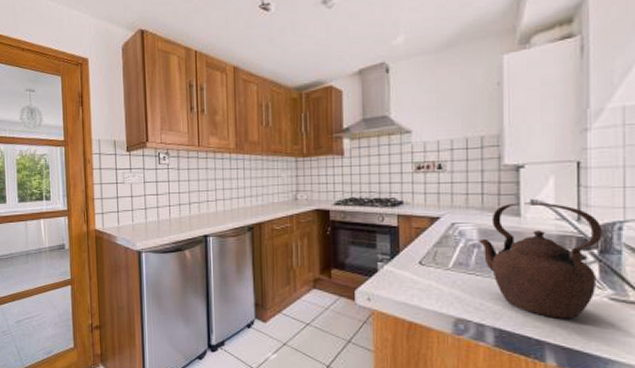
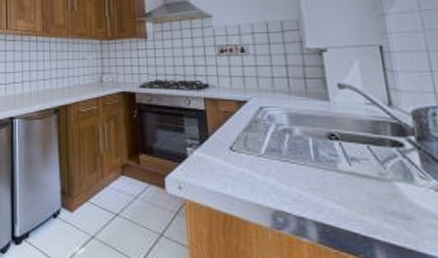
teapot: present [479,202,602,319] -> none [289,86,420,213]

